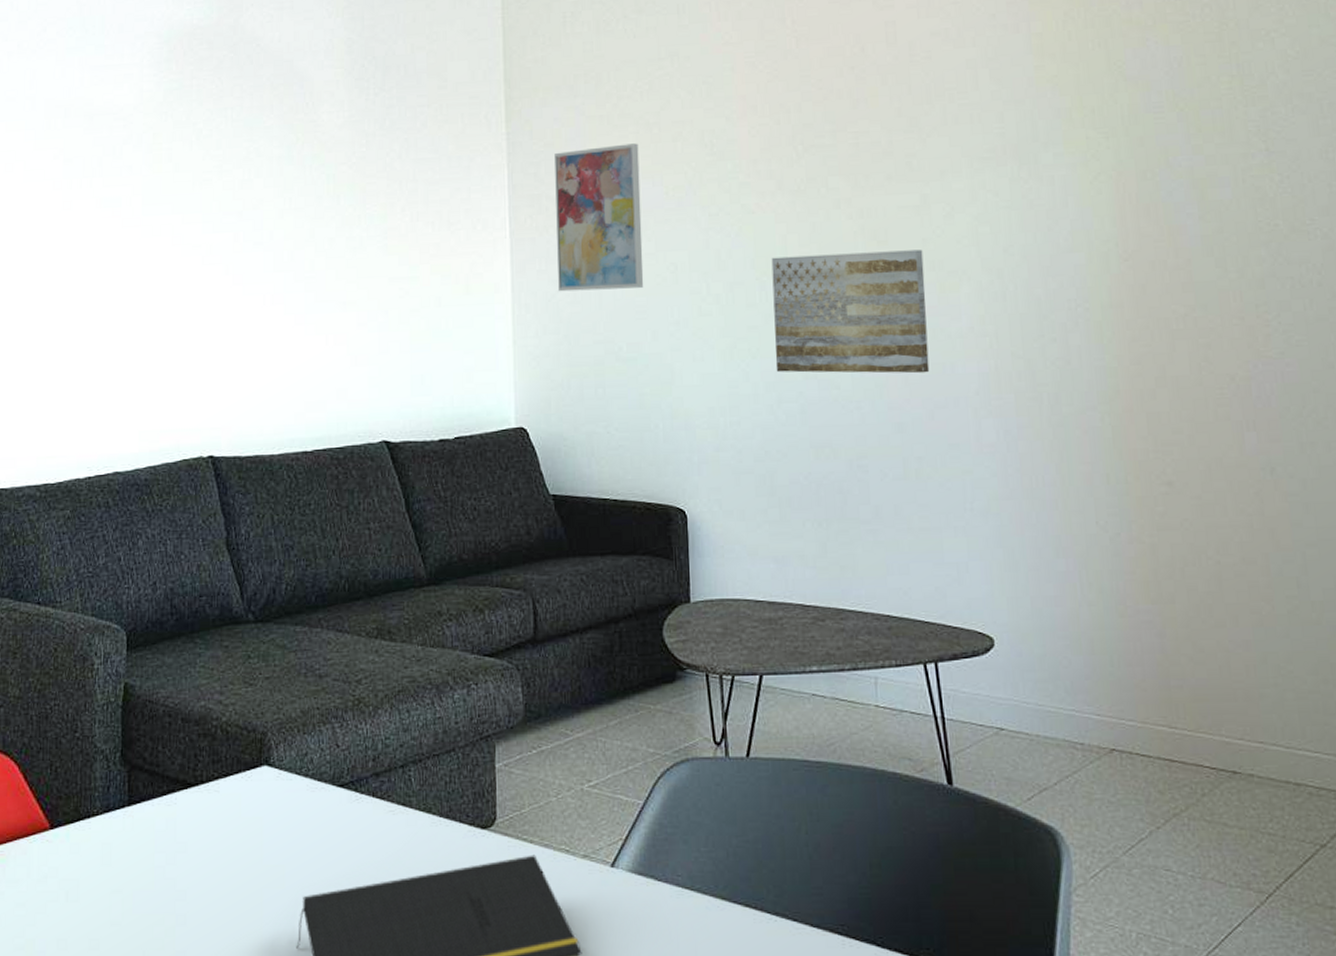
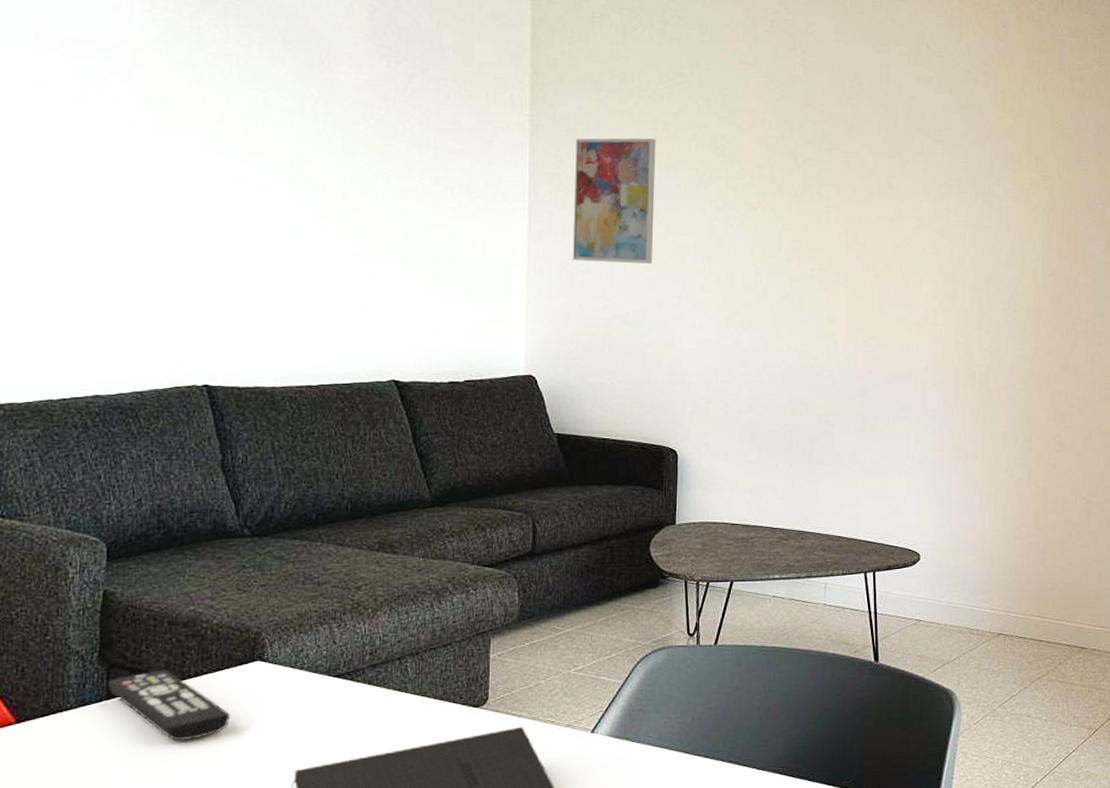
remote control: none [129,773,240,855] -> present [107,670,230,740]
wall art: present [771,249,930,374] -> none [764,248,894,351]

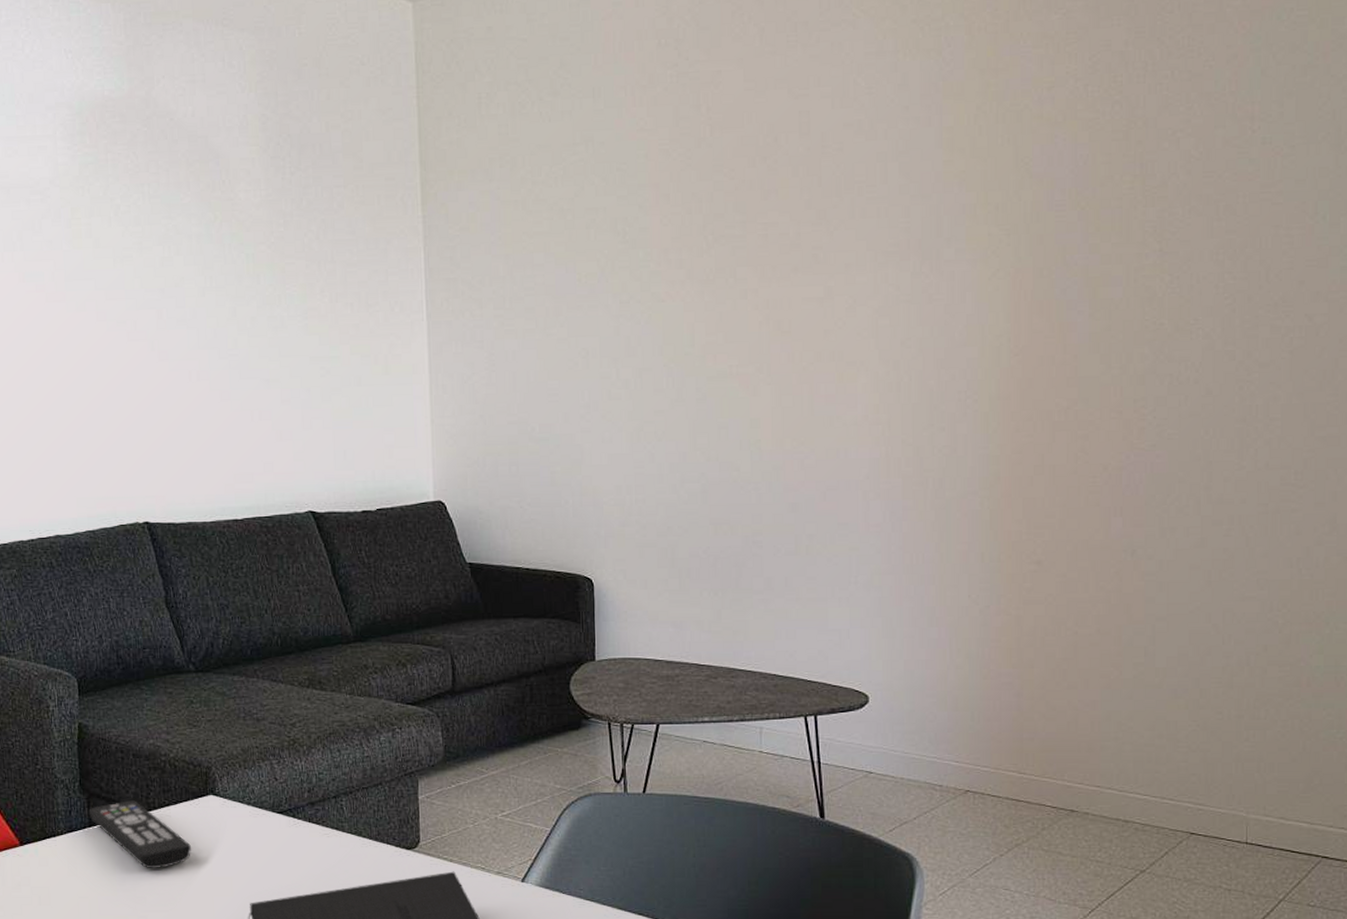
wall art: present [573,138,656,264] -> none [470,229,556,374]

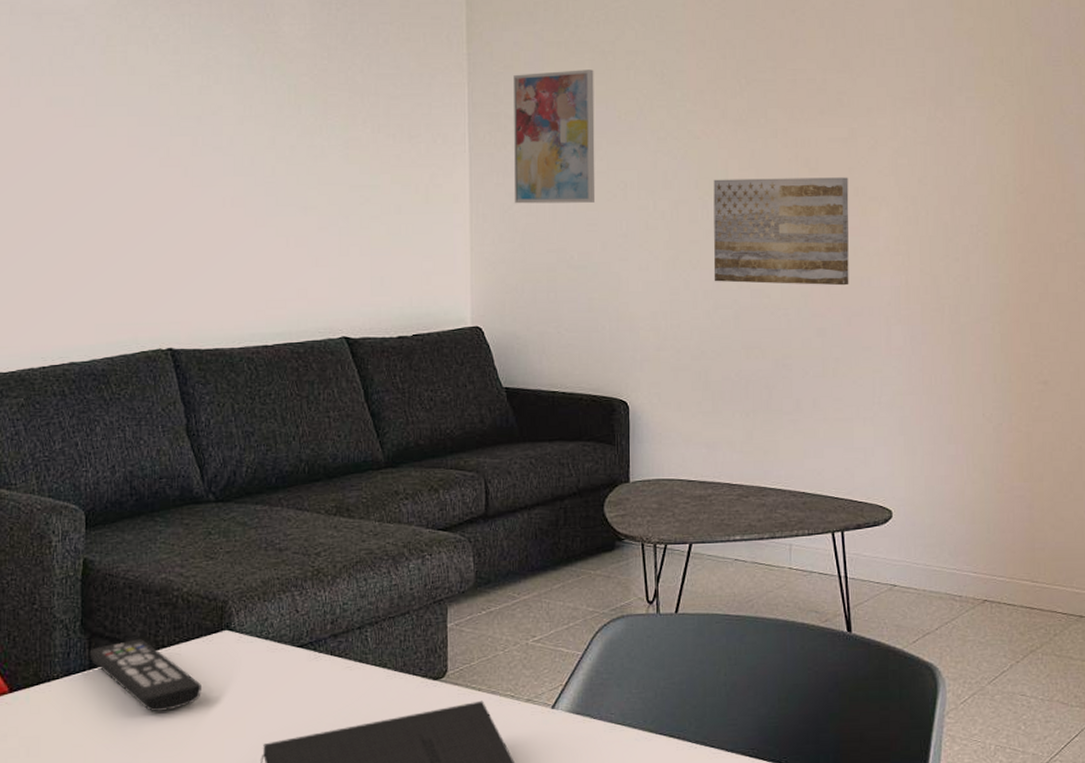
wall art: none [470,229,556,374] -> present [514,70,596,204]
wall art: none [679,340,825,458] -> present [713,177,849,286]

